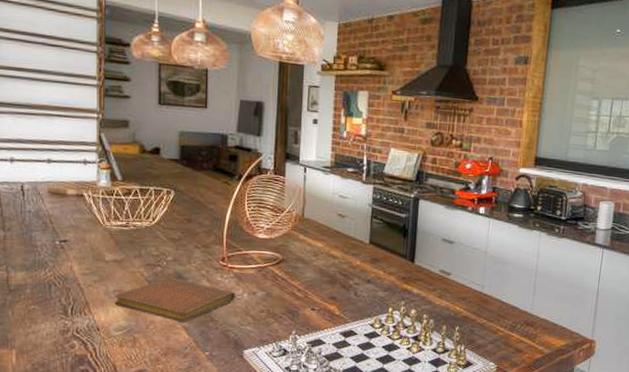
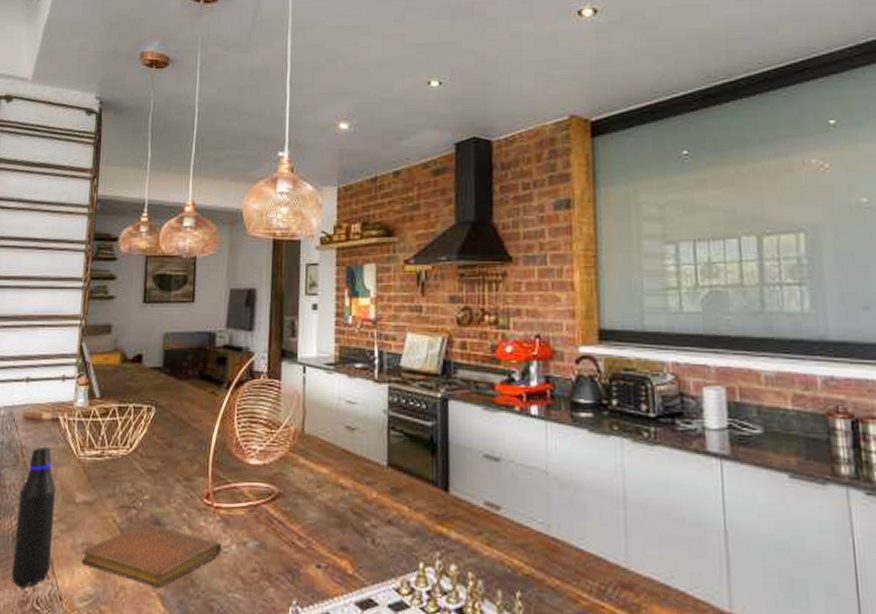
water bottle: none [50,216,86,322] -> present [11,446,56,588]

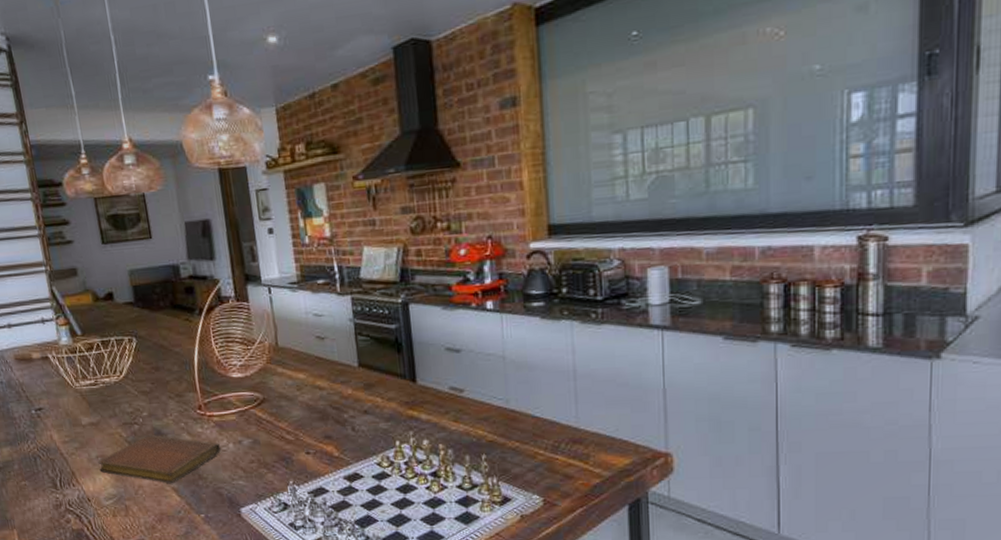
water bottle: present [11,446,56,588] -> none [29,381,73,496]

